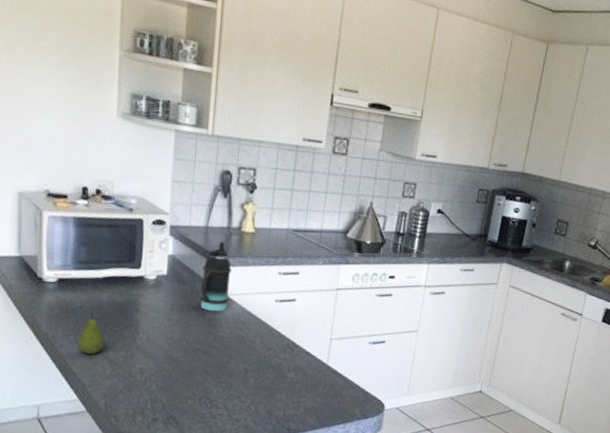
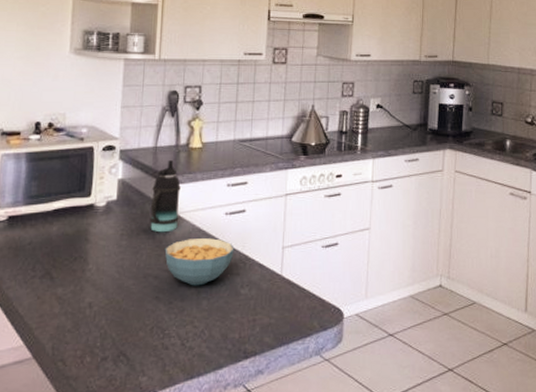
fruit: present [77,314,105,354] -> none [25,250,54,293]
cereal bowl: none [214,320,283,366] -> present [165,238,234,286]

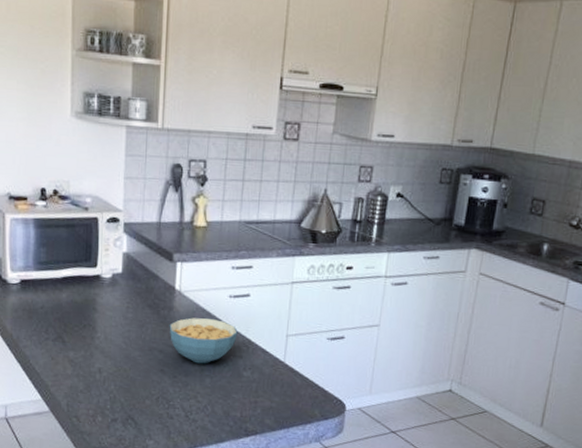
bottle: present [149,160,181,233] -> none [154,237,185,309]

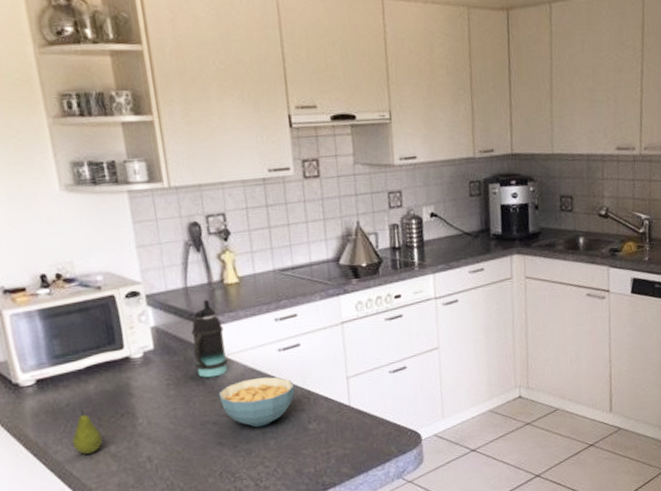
fruit: none [39,314,65,354] -> present [72,410,103,454]
bottle: none [154,237,185,309] -> present [191,300,228,378]

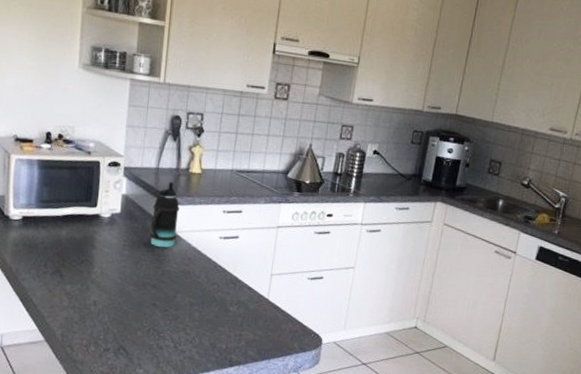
fruit: present [72,410,103,454] -> none [38,249,63,287]
cereal bowl: present [218,377,295,427] -> none [162,256,226,299]

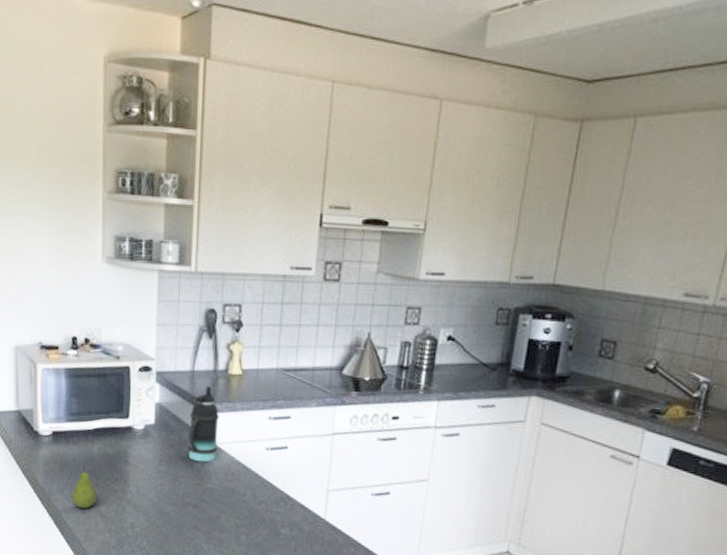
fruit: none [38,249,63,287] -> present [71,467,97,509]

